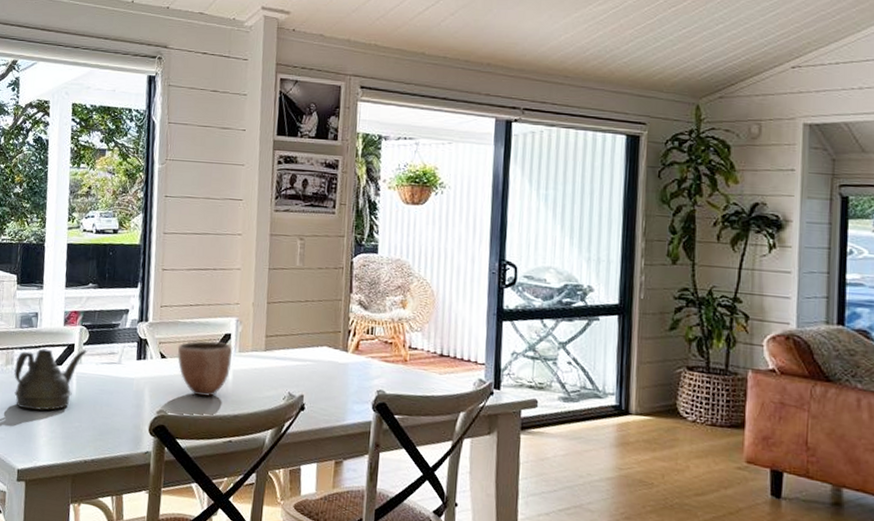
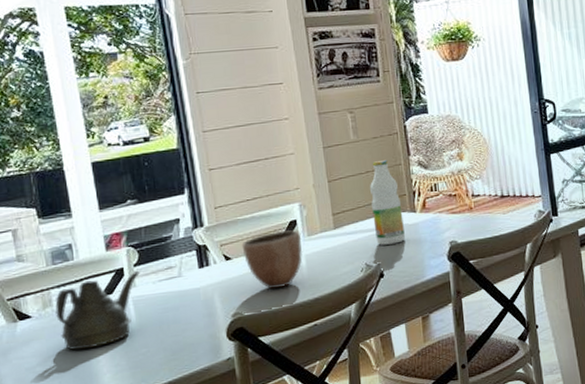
bottle: none [303,292,334,380] -> present [369,160,406,245]

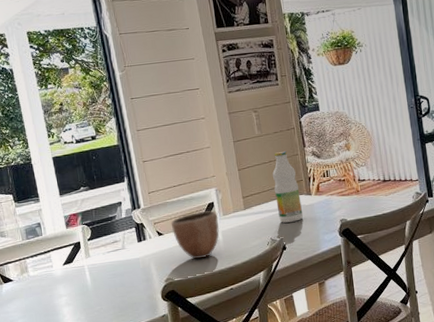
teapot: present [55,270,140,351] -> none [30,244,93,307]

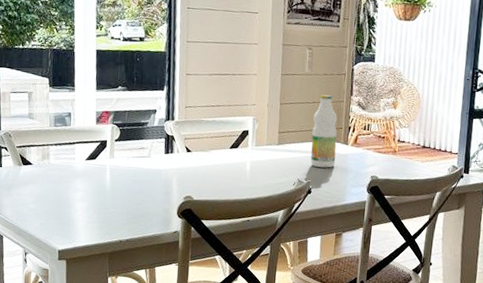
decorative bowl: present [170,210,220,259] -> none [201,136,251,185]

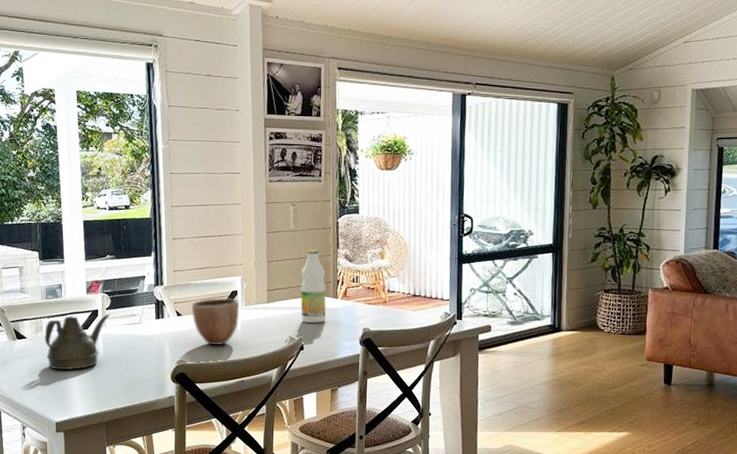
teapot: none [51,145,119,199] -> present [44,313,110,370]
decorative bowl: none [201,136,251,185] -> present [191,298,240,346]

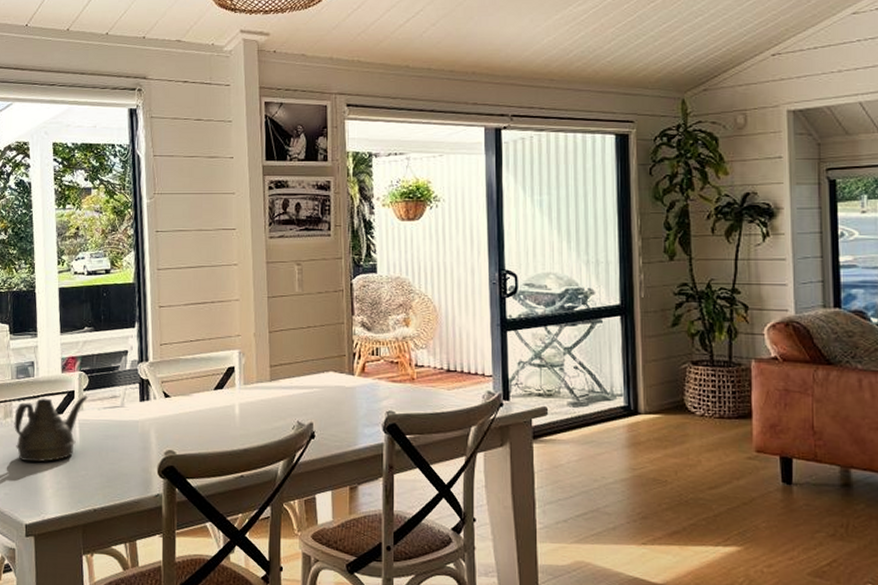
decorative bowl: present [191,298,240,346] -> none [181,376,238,434]
bottle: present [300,250,326,323] -> none [309,317,341,405]

